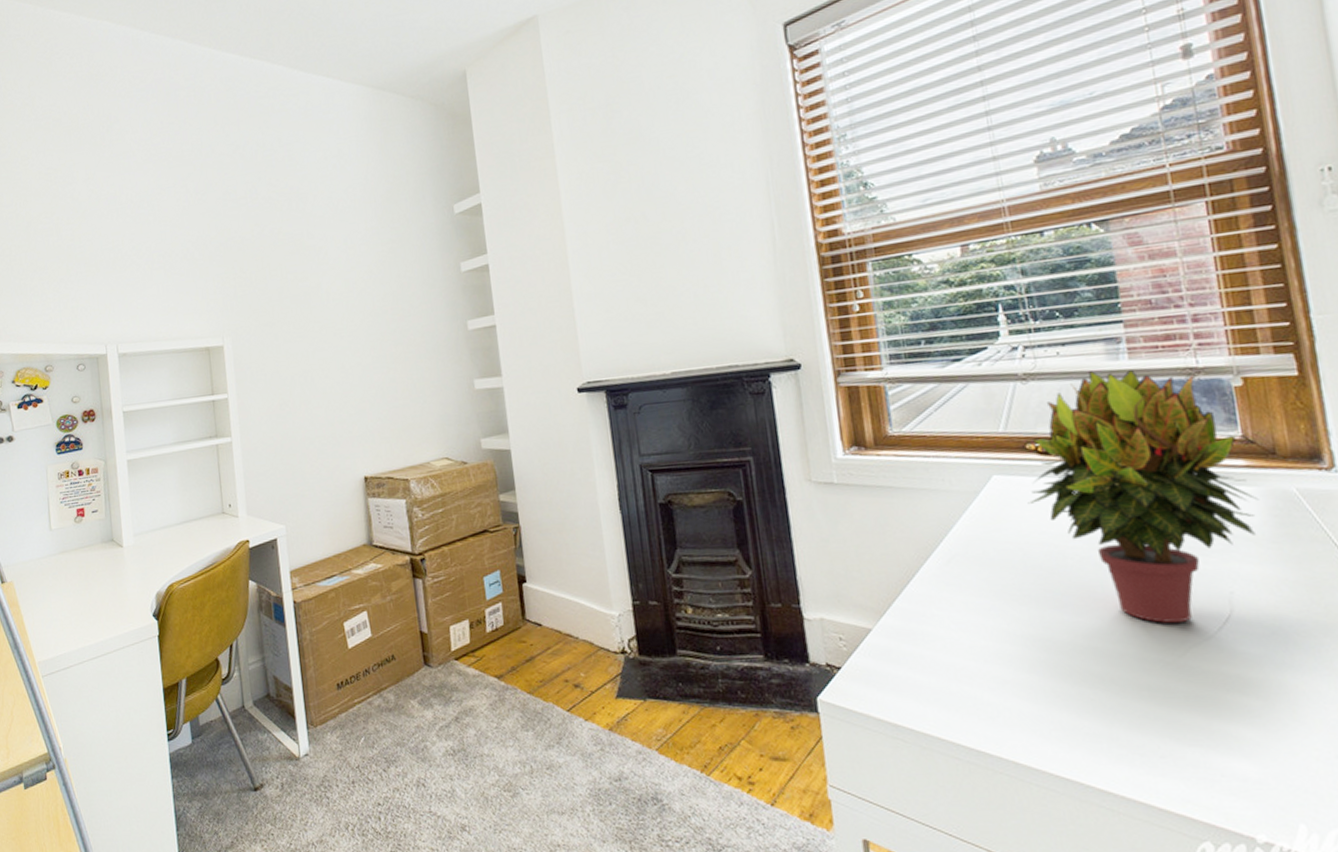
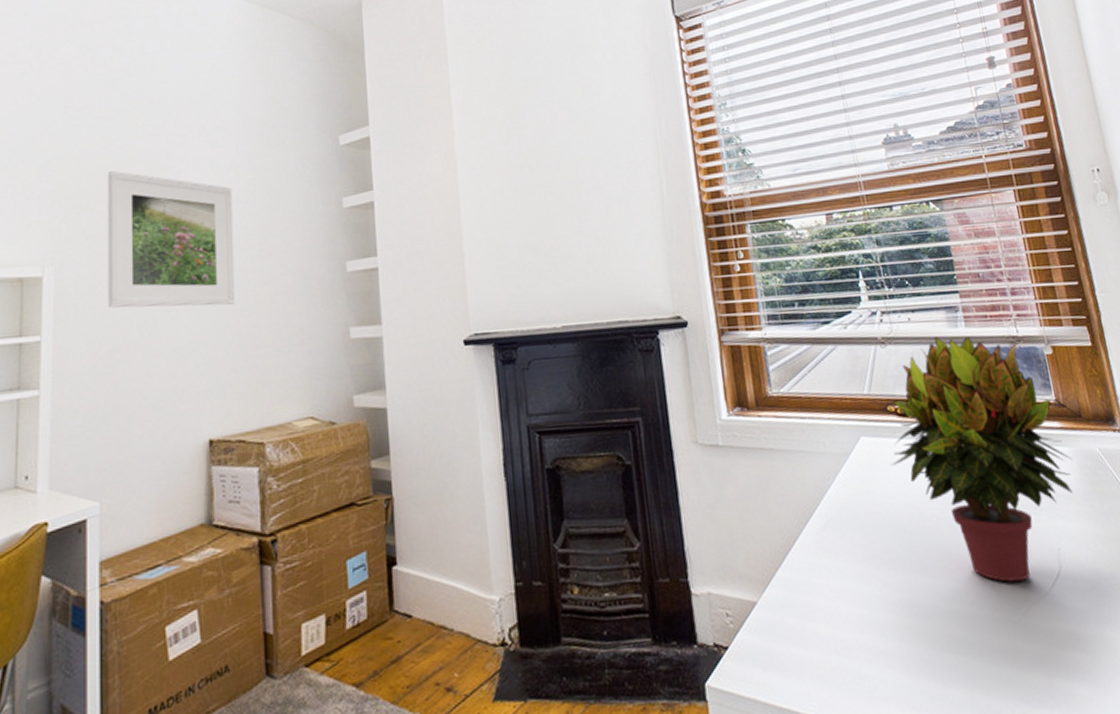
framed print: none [263,252,376,369] -> present [107,170,236,308]

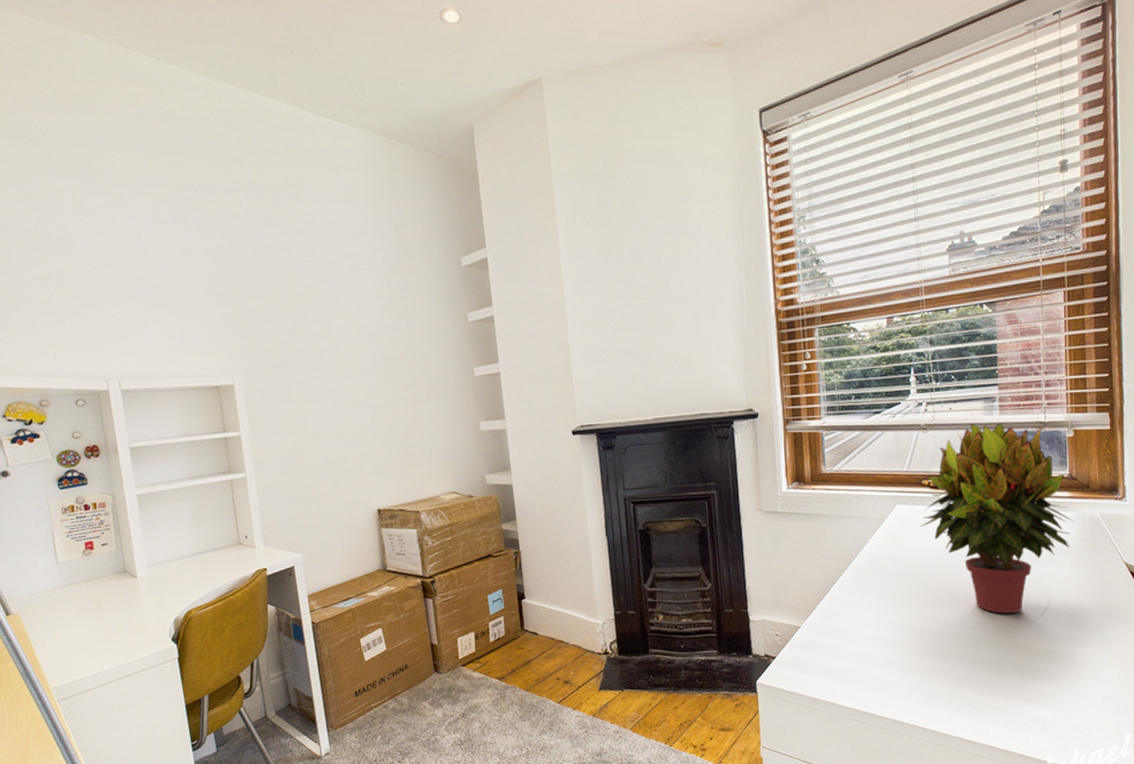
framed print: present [107,170,236,308] -> none [272,294,387,409]

